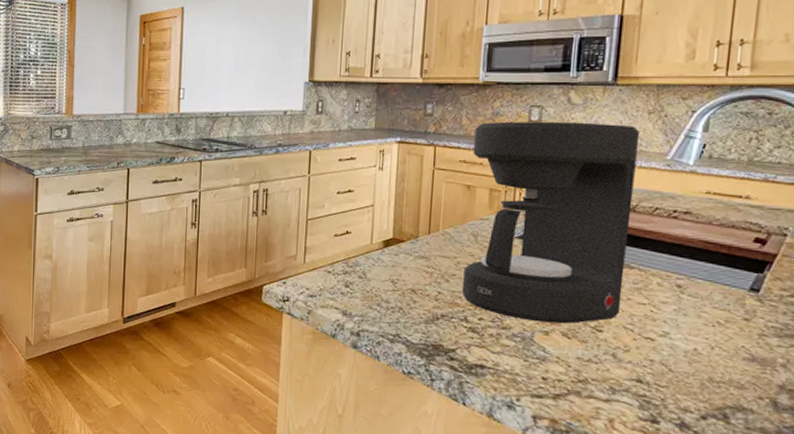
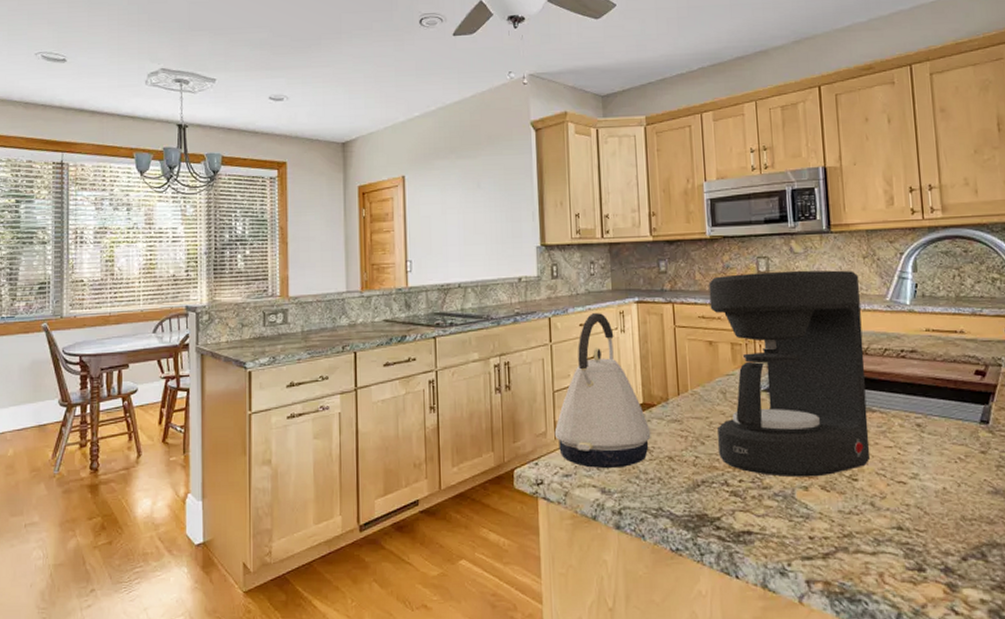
kettle: none [304,150,397,295] -> present [554,313,651,469]

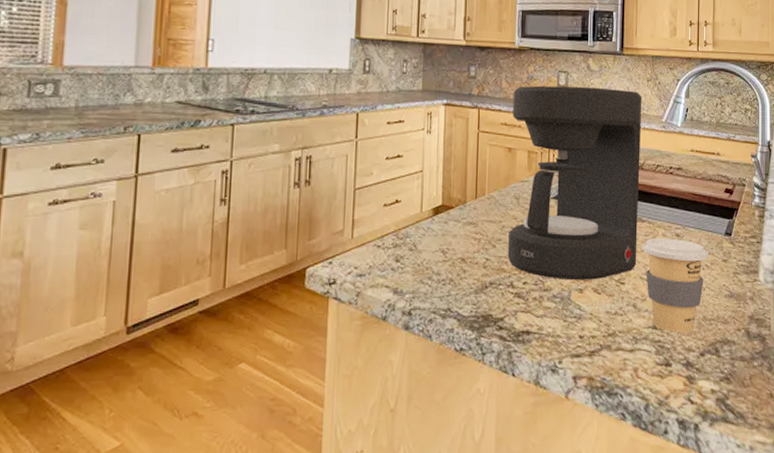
kettle: present [554,313,651,469] -> none [351,112,447,269]
coffee cup: none [875,429,961,535] -> present [642,238,709,334]

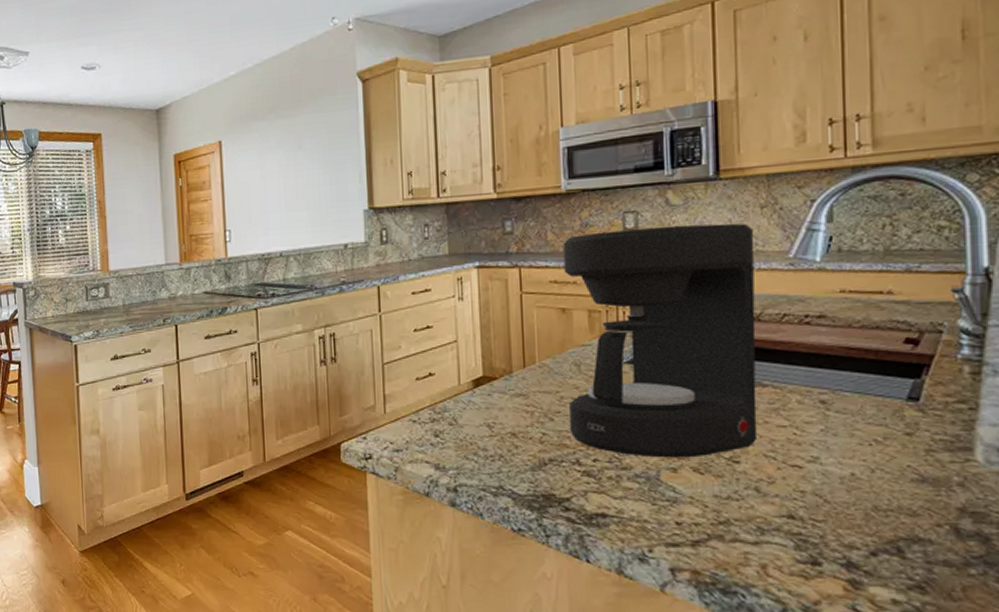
coffee cup: present [642,238,709,334] -> none [764,406,879,526]

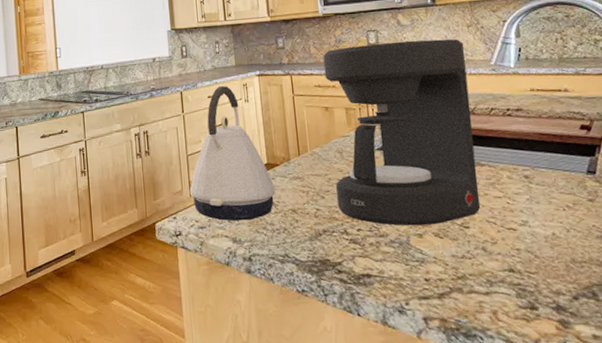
kettle: none [384,280,492,445] -> present [189,86,276,221]

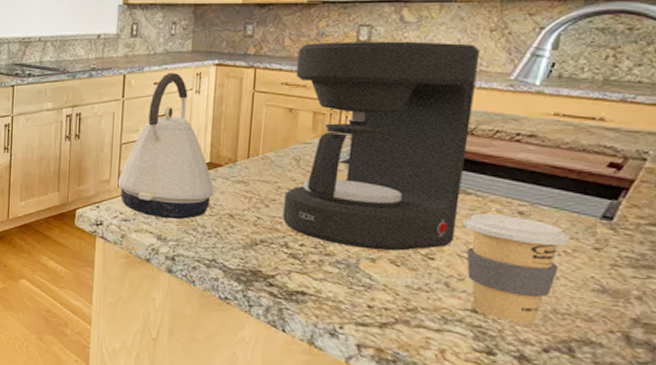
coffee cup: none [484,180,569,277] -> present [463,213,571,324]

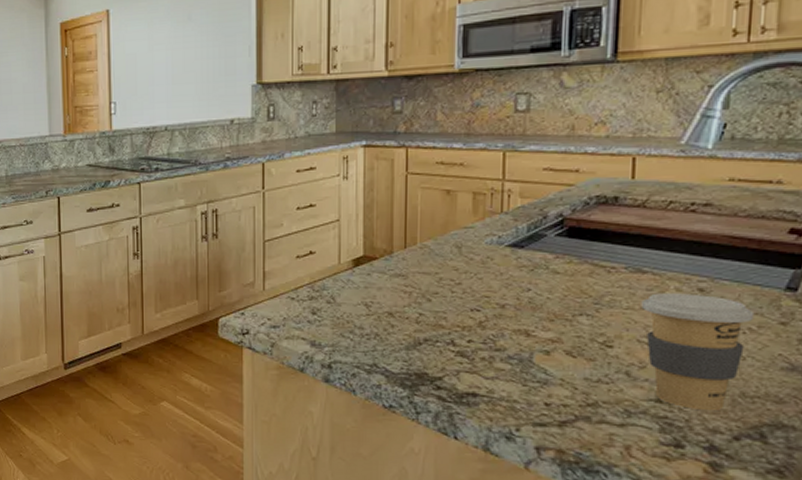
kettle: present [117,73,214,219] -> none [263,158,370,322]
coffee maker: present [283,41,481,251] -> none [447,107,648,341]

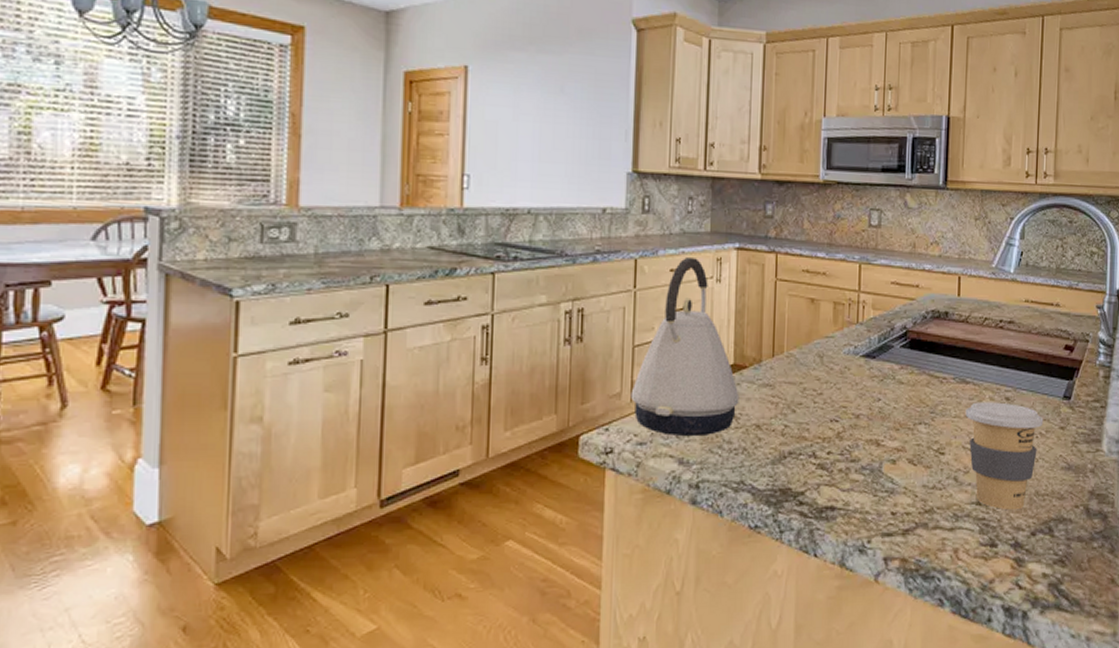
kettle: none [263,158,370,322] -> present [630,258,740,437]

